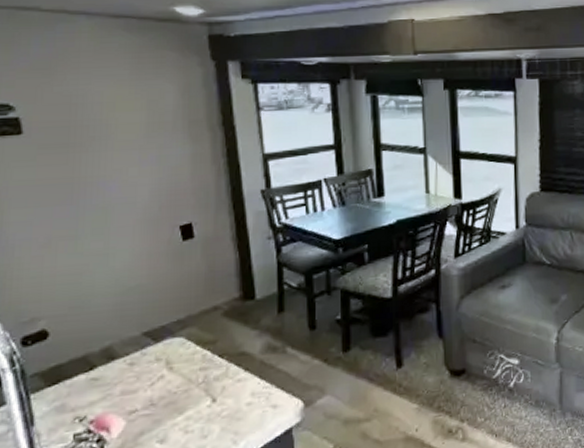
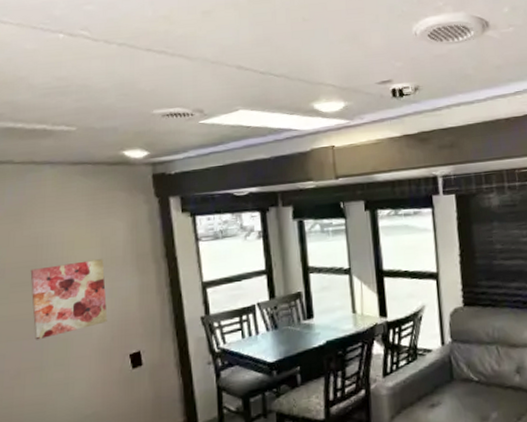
wall art: none [62,123,155,207] -> present [30,259,108,340]

